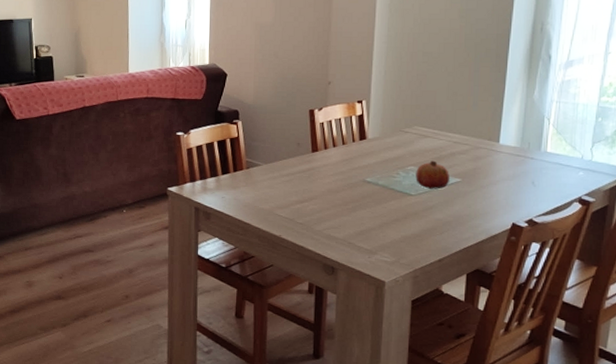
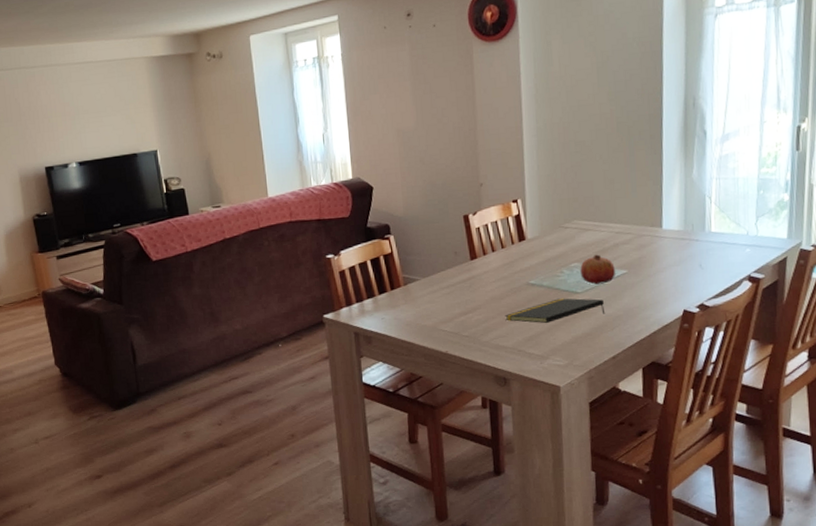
notepad: none [339,198,436,220] -> present [505,298,606,323]

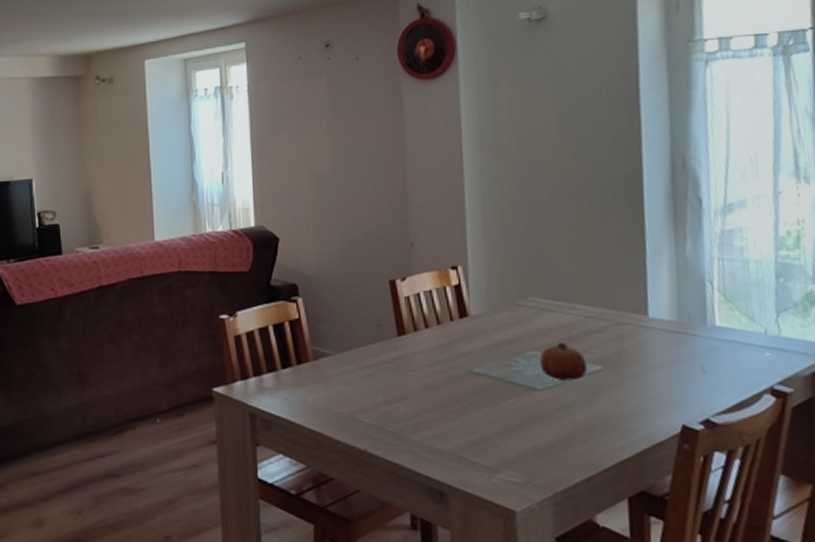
notepad: present [505,298,606,323] -> none [441,394,575,425]

